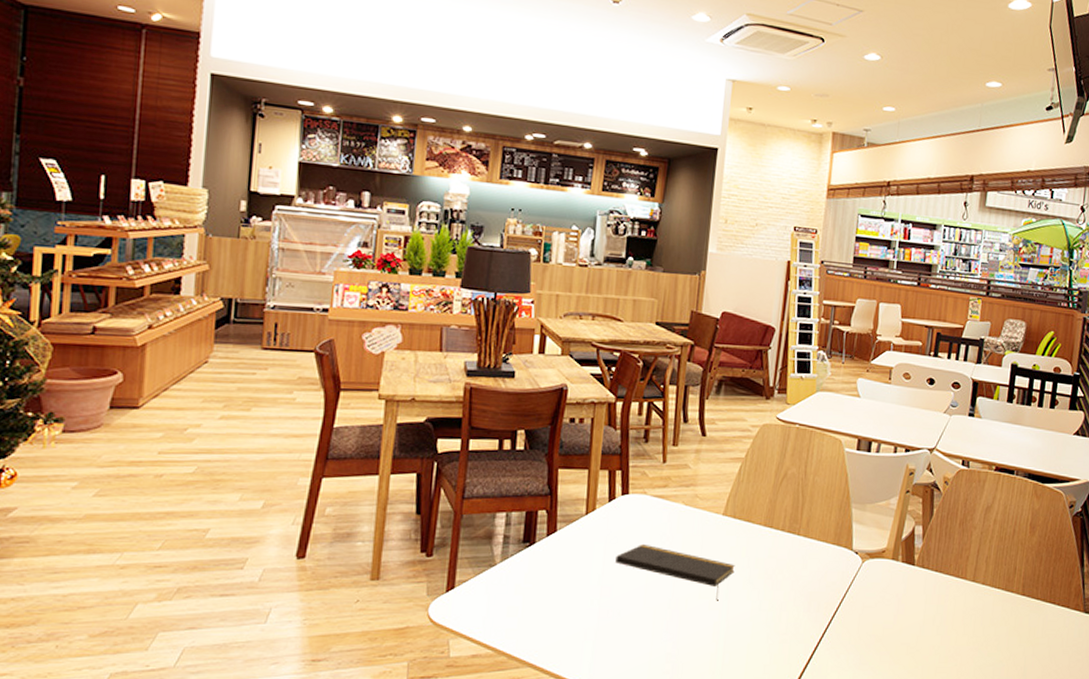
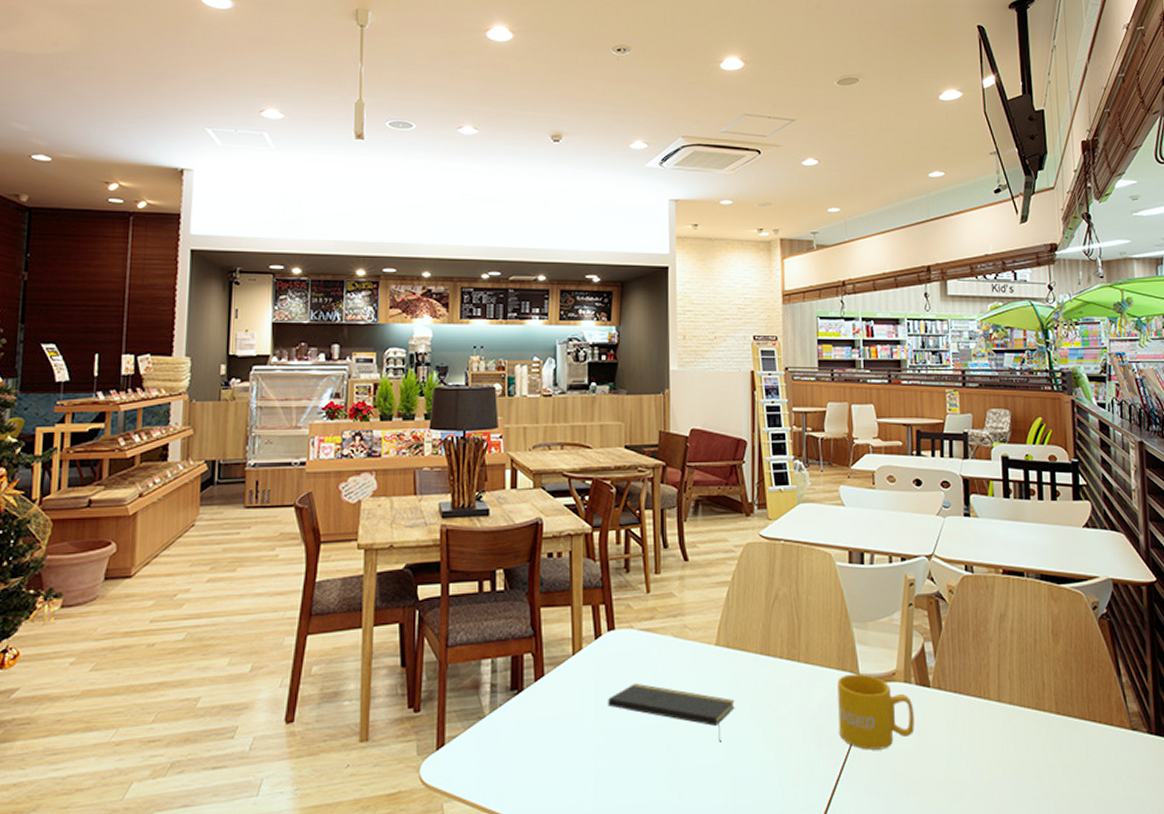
mug: none [827,549,897,616] -> present [837,673,915,750]

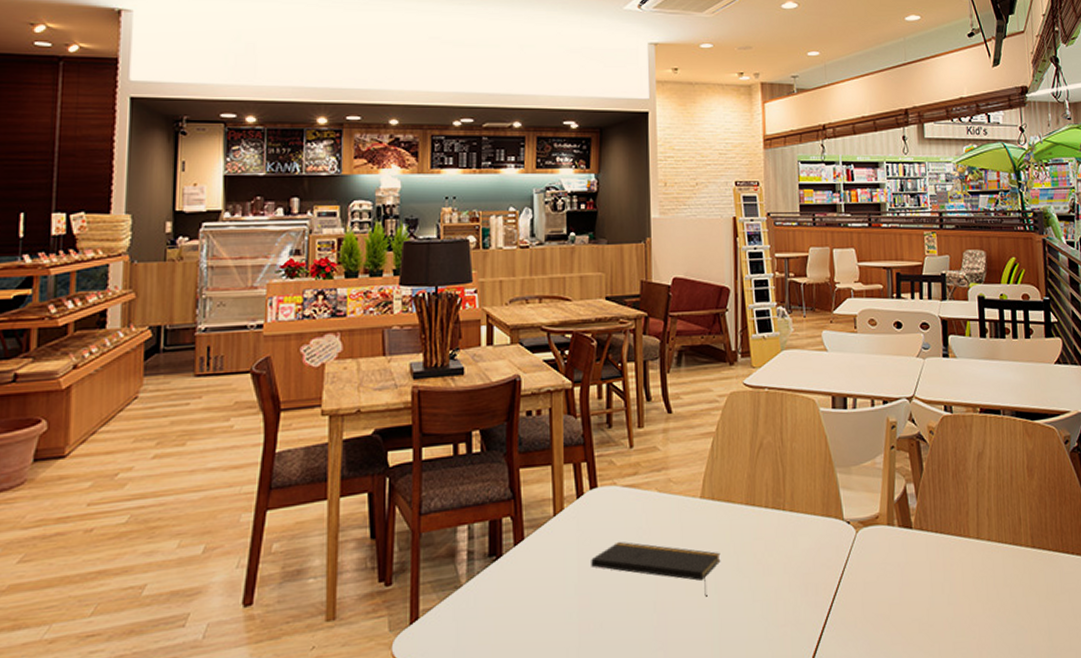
mug: present [837,673,915,750] -> none [822,519,898,595]

